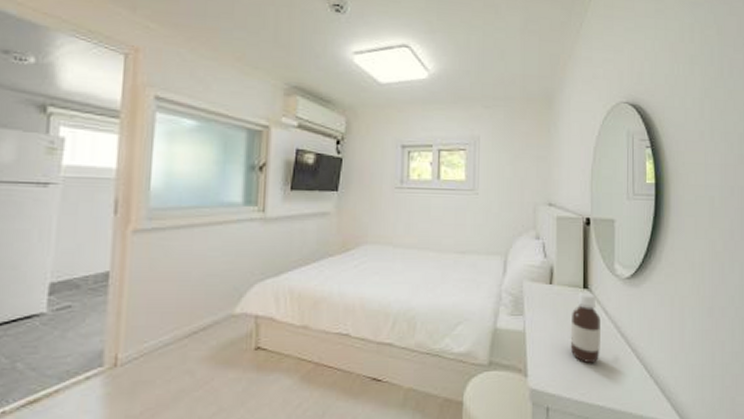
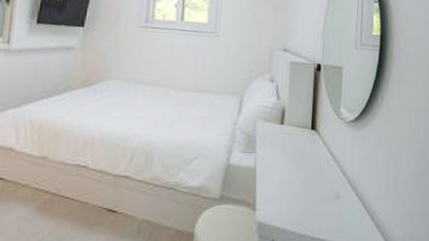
bottle: present [570,292,601,364] -> none [296,132,326,200]

